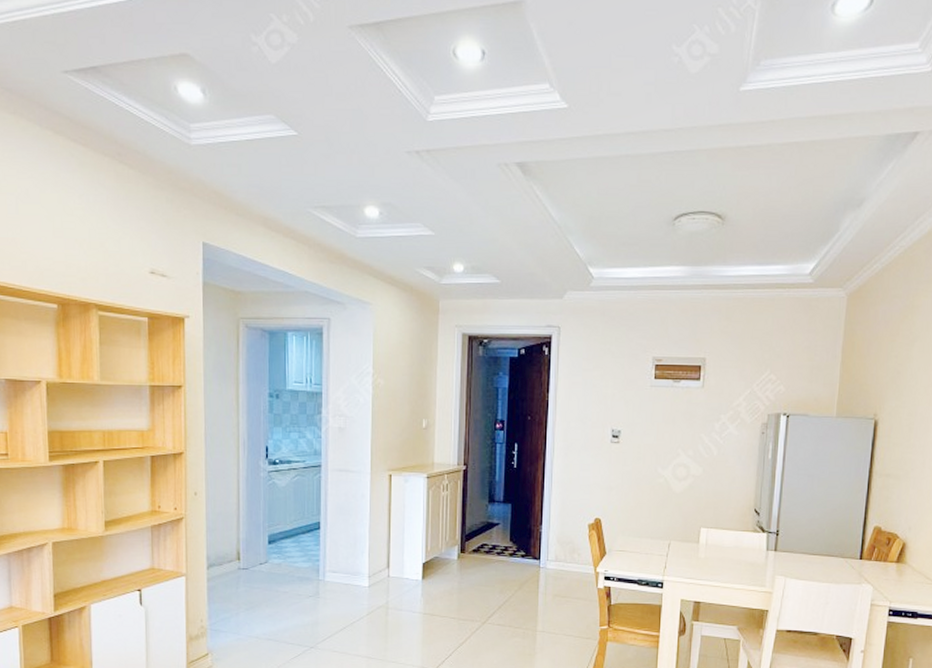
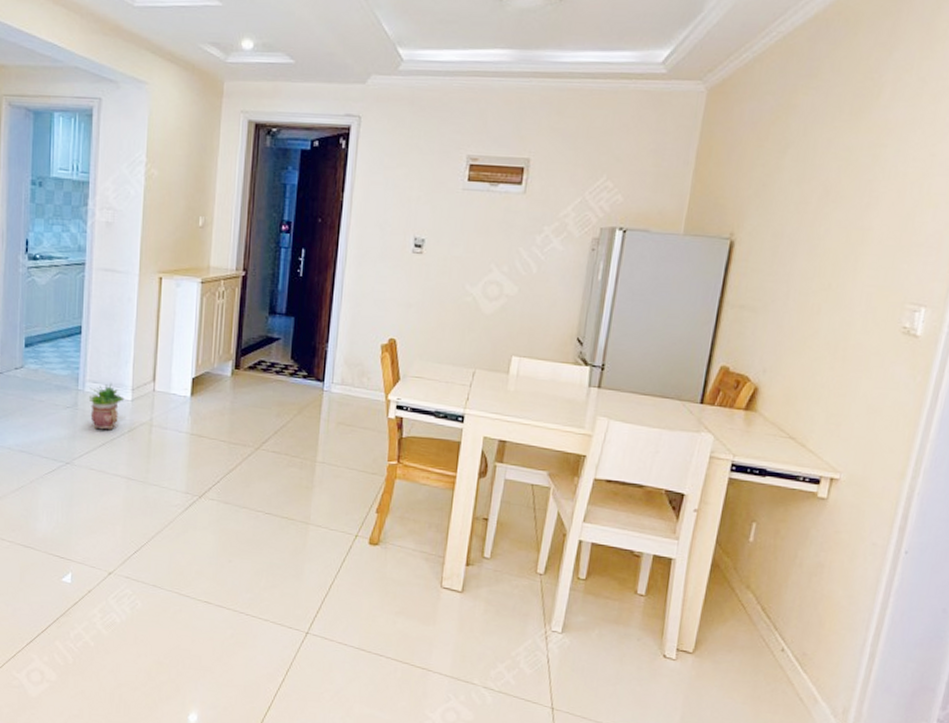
potted plant: none [330,572,362,615] -> present [89,383,125,430]

